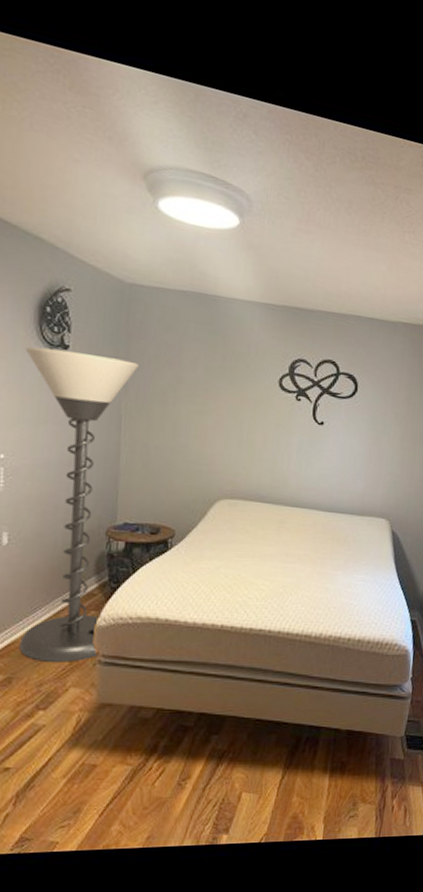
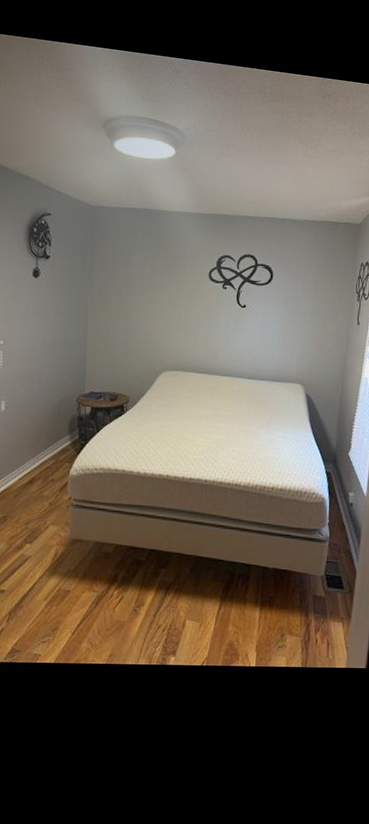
floor lamp: present [19,346,139,662] -> none [12,258,101,505]

